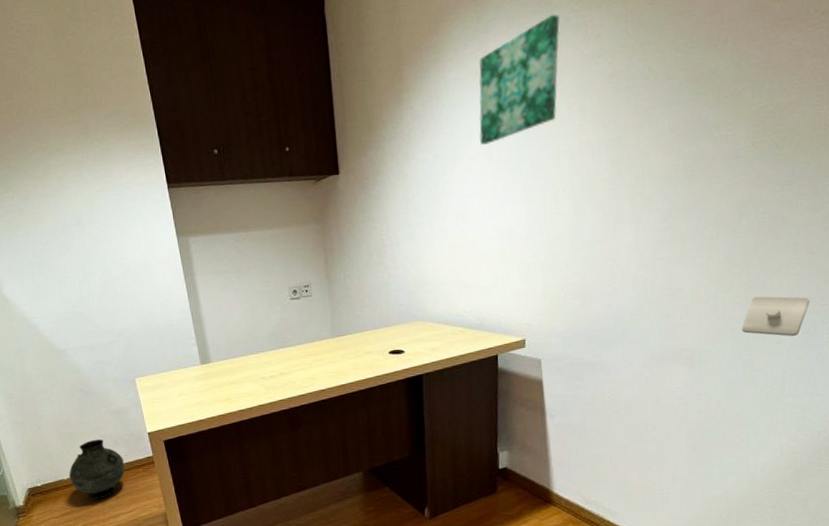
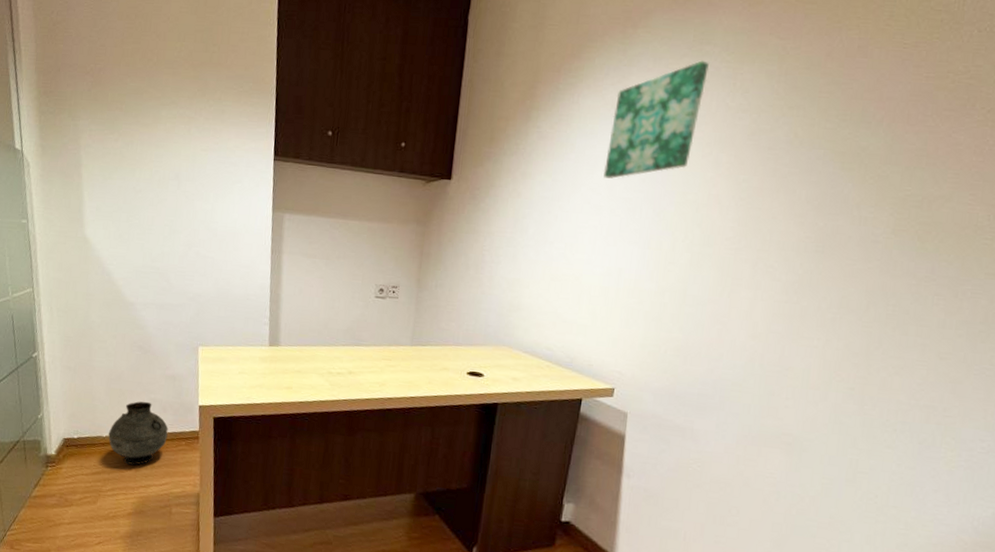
light switch: present [741,296,810,337] -> none [851,392,931,445]

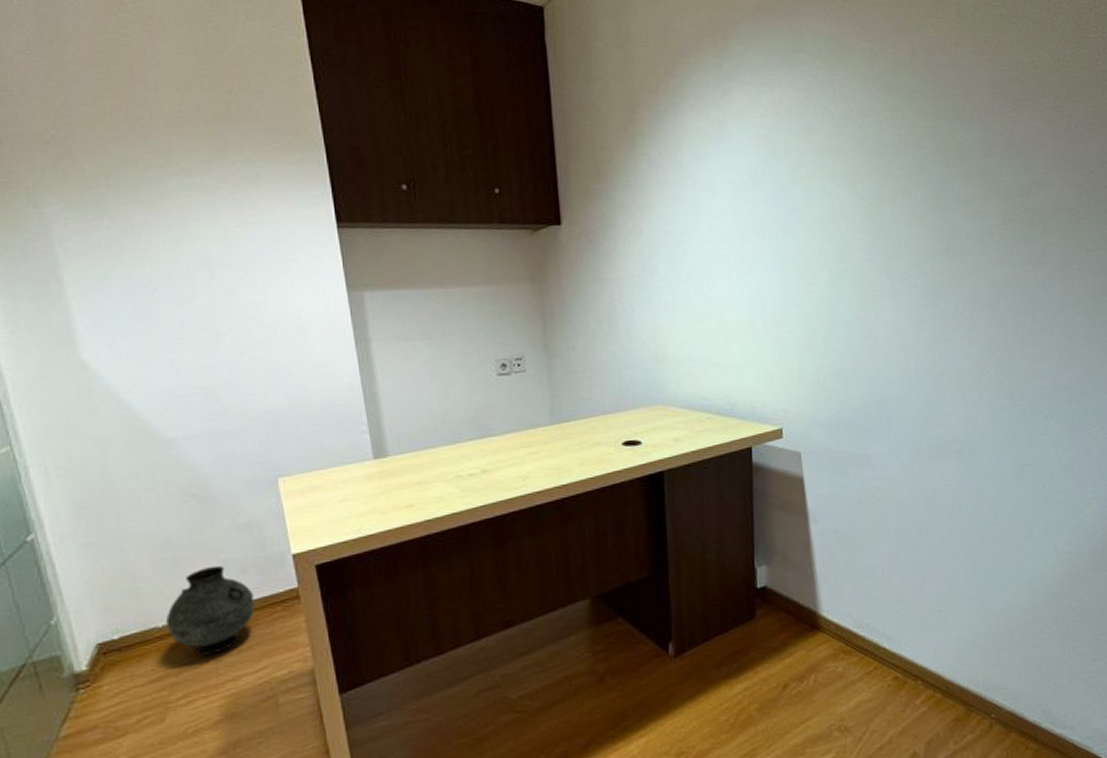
wall art: present [603,60,709,179] -> none [721,69,807,202]

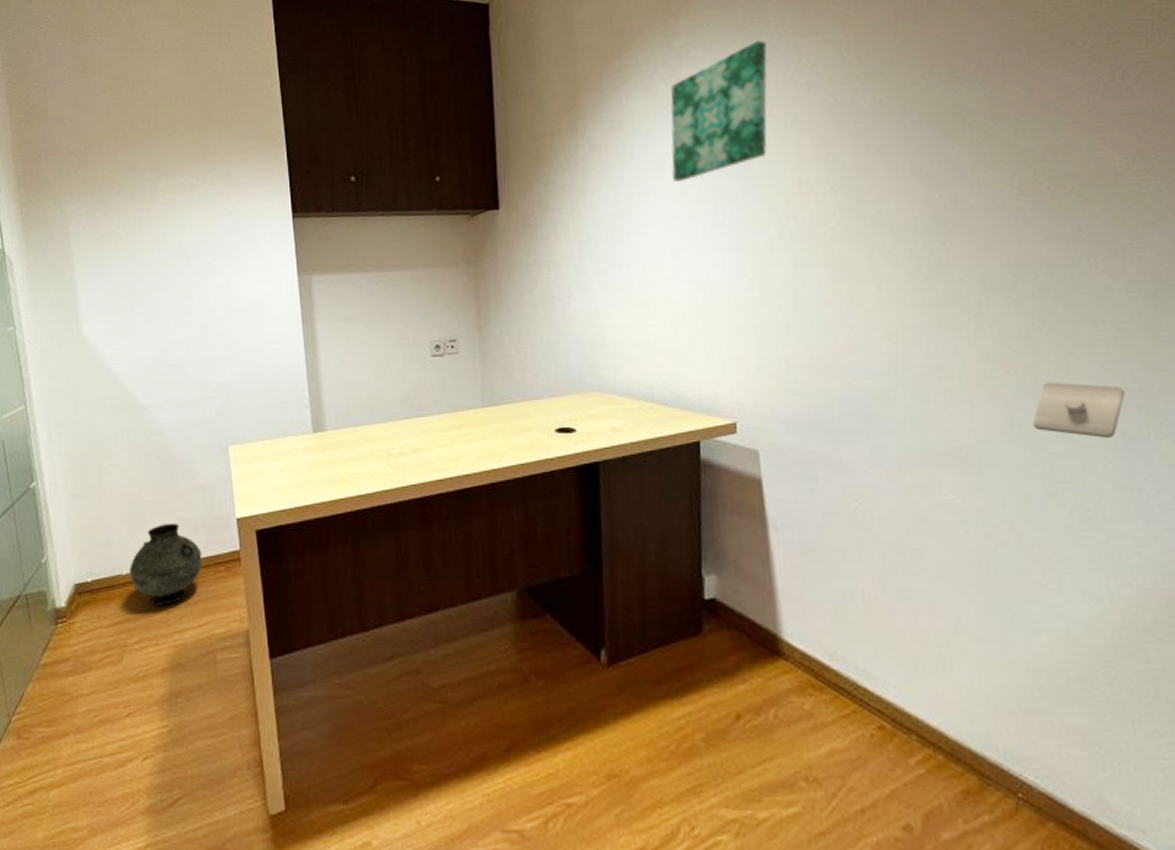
wall art: none [721,69,807,202] -> present [670,40,768,182]
light switch: none [1007,383,1071,428] -> present [1032,381,1125,439]

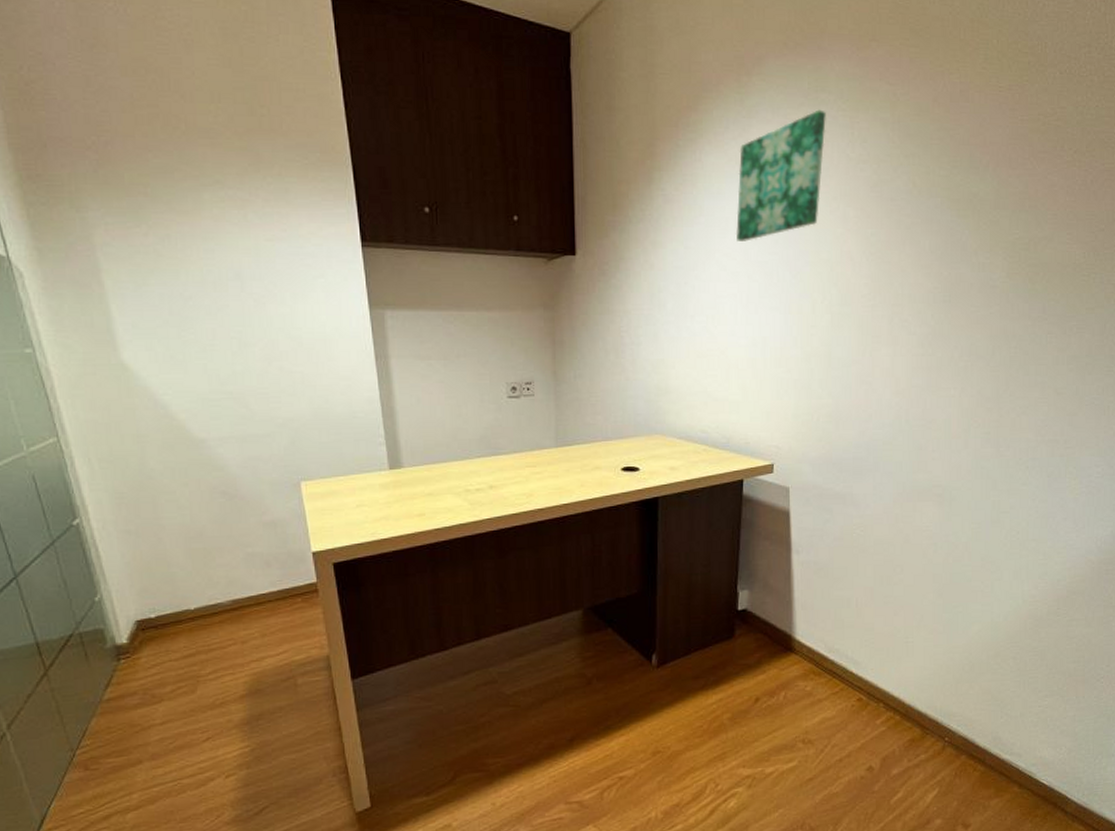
vase: present [129,522,202,606] -> none [198,557,277,638]
light switch: present [1032,381,1125,439] -> none [990,434,1055,479]

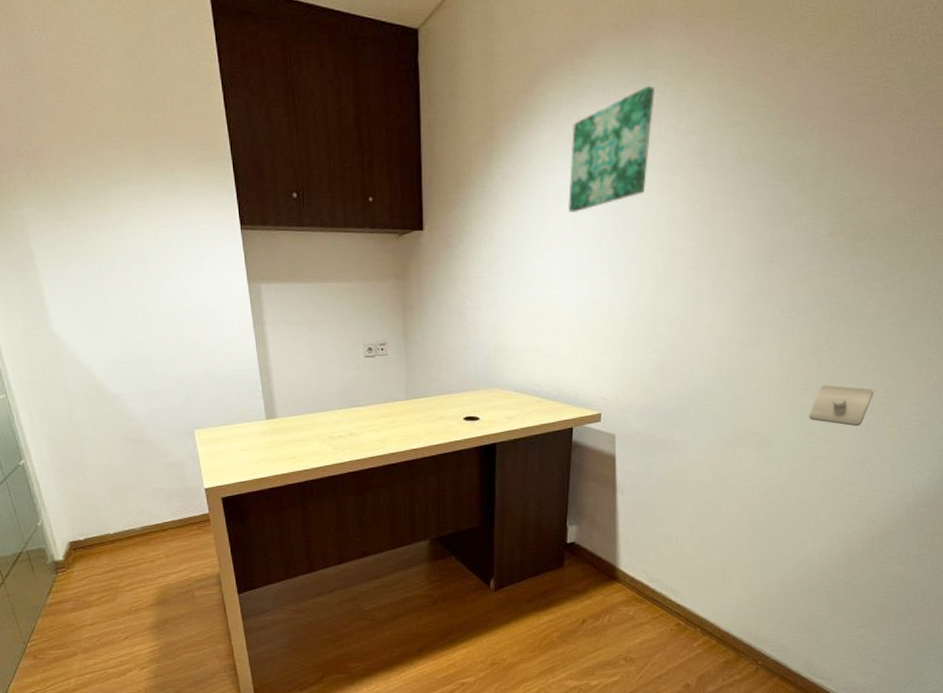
light switch: none [990,434,1055,479] -> present [809,385,874,427]

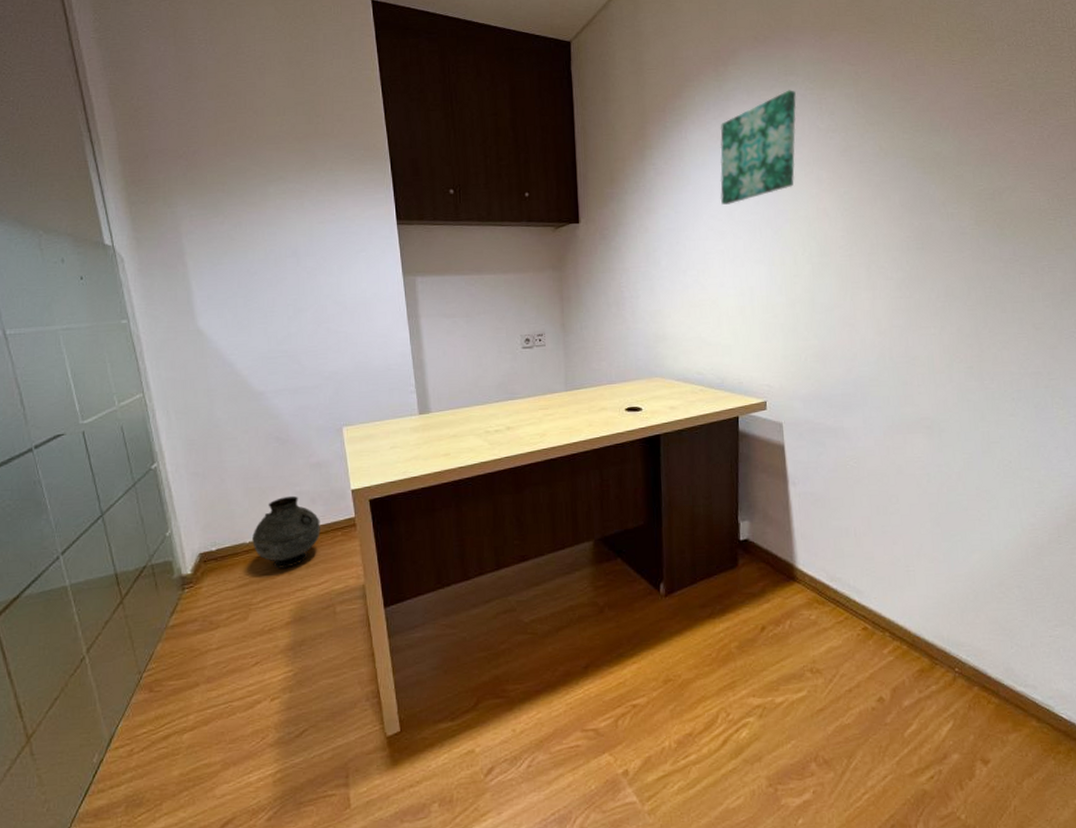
vase: none [116,492,178,557] -> present [252,495,320,569]
light switch: present [809,385,874,427] -> none [976,368,1038,410]

